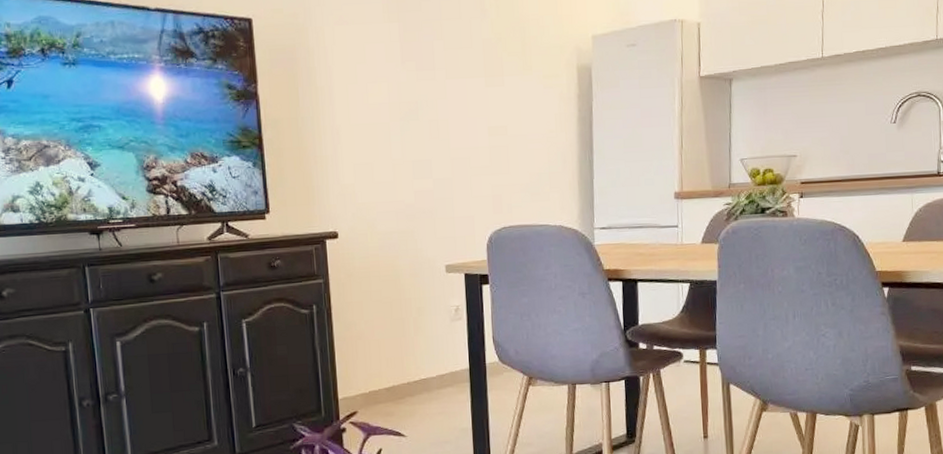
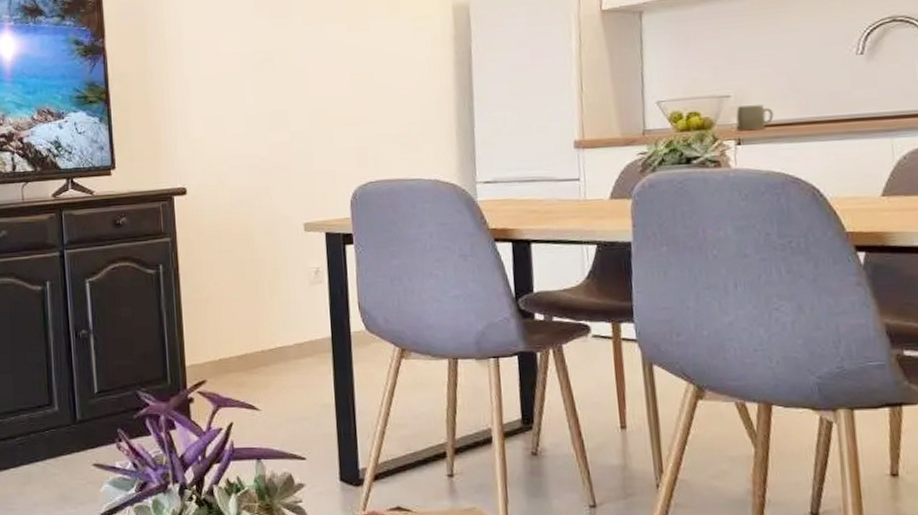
mug: none [800,164,828,186] -> present [736,104,774,131]

